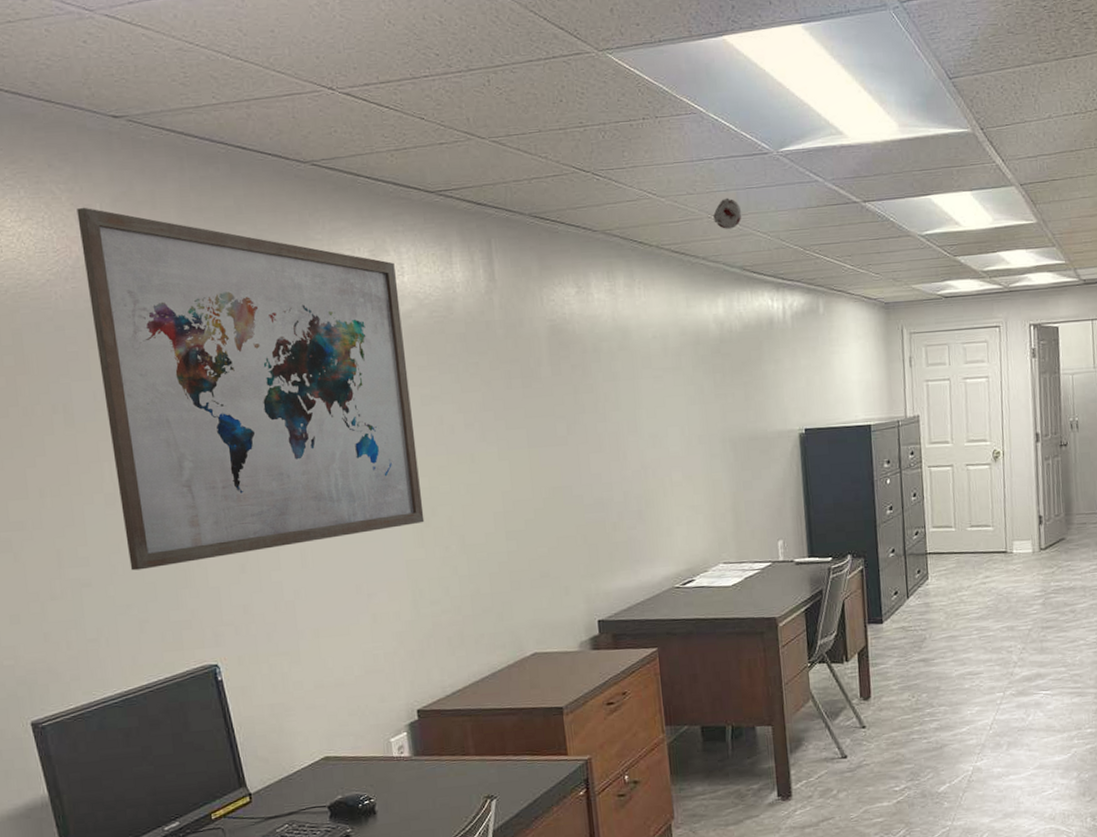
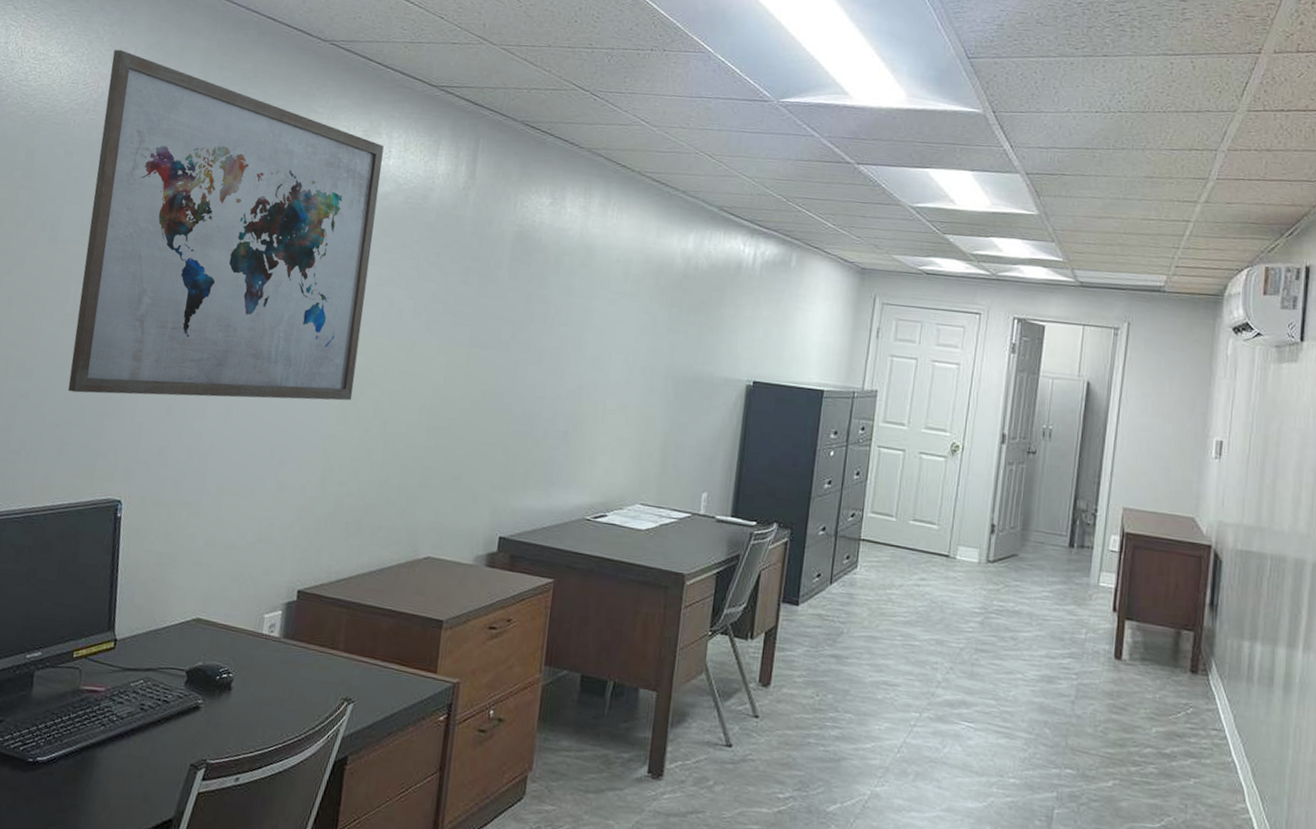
smoke detector: present [713,197,742,229] -> none [701,137,731,168]

